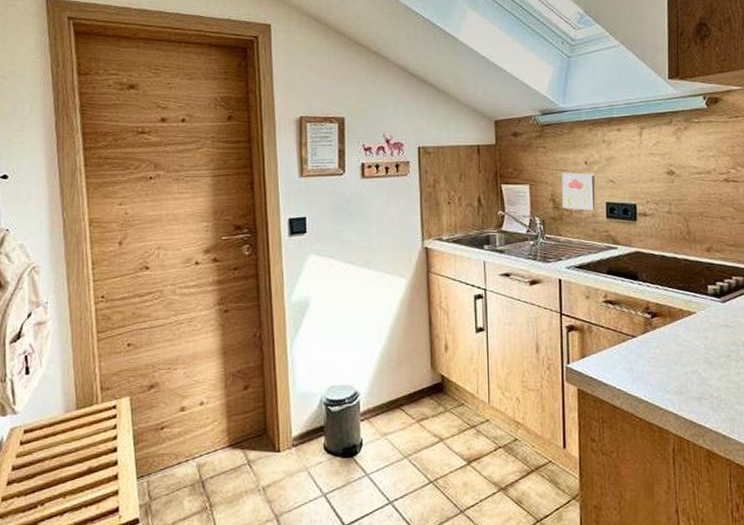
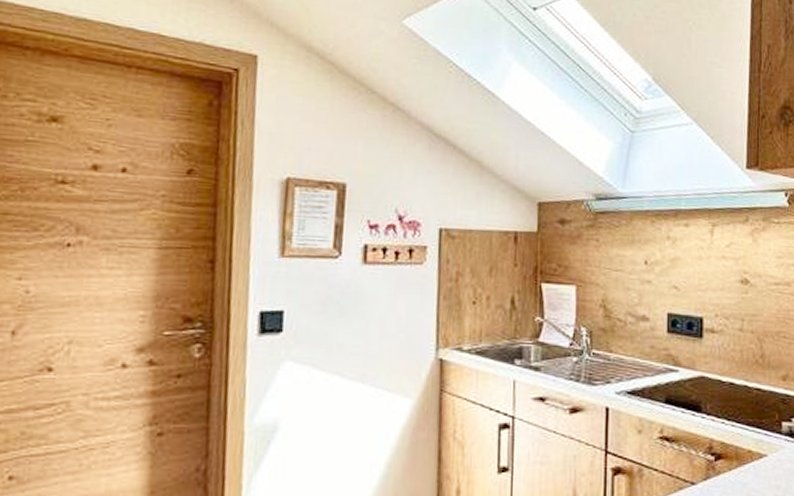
decorative tile: present [562,173,596,210] -> none [615,273,656,322]

